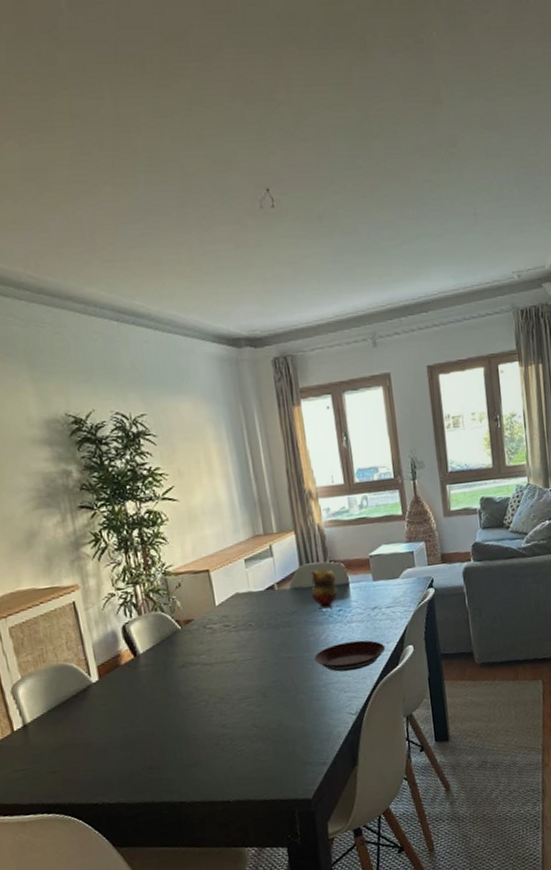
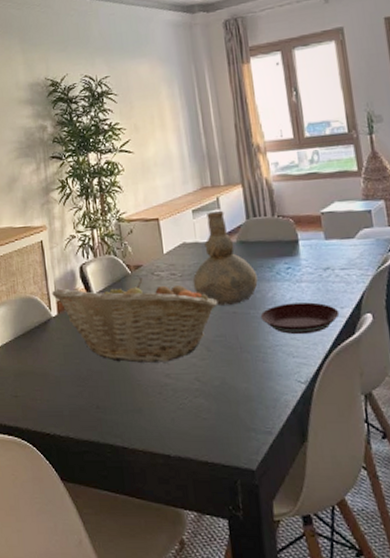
fruit basket: none [89,632,274,720] -> present [51,278,218,363]
vase: none [247,558,312,652] -> present [192,210,258,305]
teapot: present [310,569,338,610] -> none [257,224,286,266]

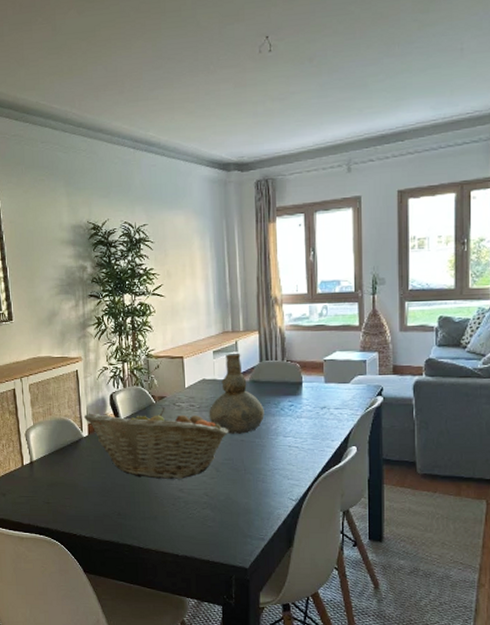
plate: present [260,302,340,335] -> none [264,435,330,461]

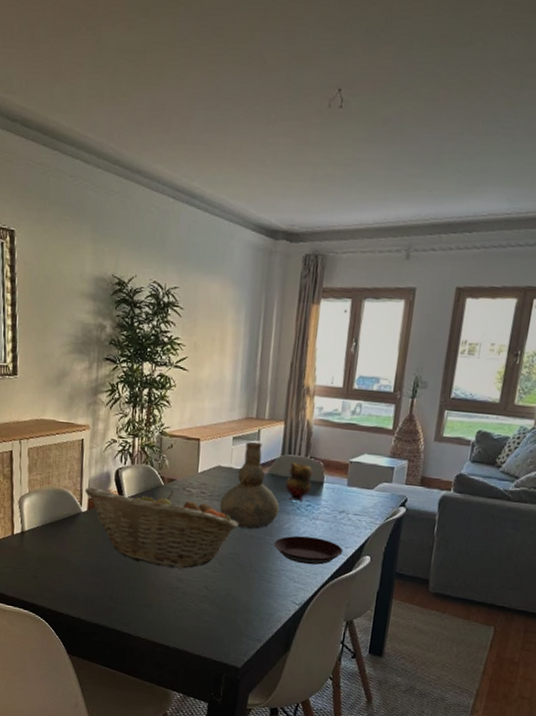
plate: none [264,435,330,461] -> present [273,535,344,565]
teapot: none [267,367,291,402] -> present [285,462,313,501]

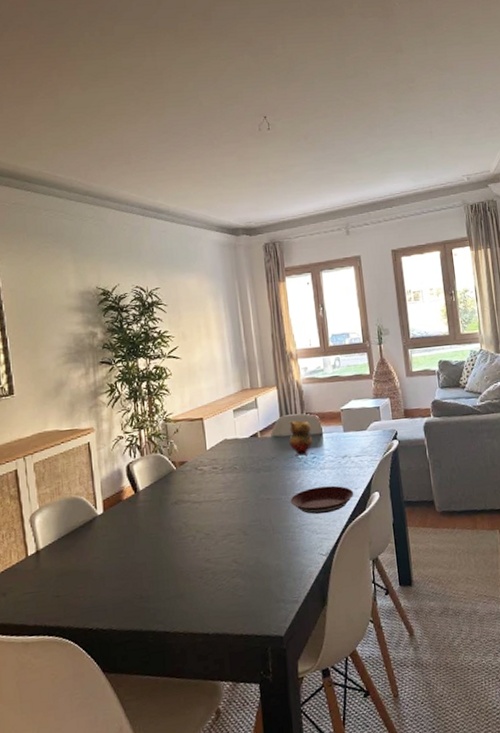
fruit basket: present [84,487,239,569] -> none [97,473,255,553]
vase: present [219,441,279,529] -> none [232,409,289,494]

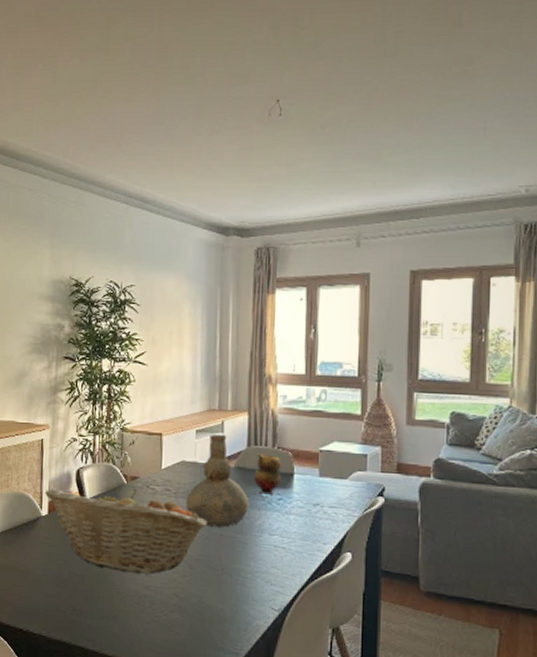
fruit basket: none [97,473,255,553] -> present [44,489,208,574]
vase: none [232,409,289,494] -> present [185,434,249,528]
plate: present [290,485,354,514] -> none [246,532,322,565]

